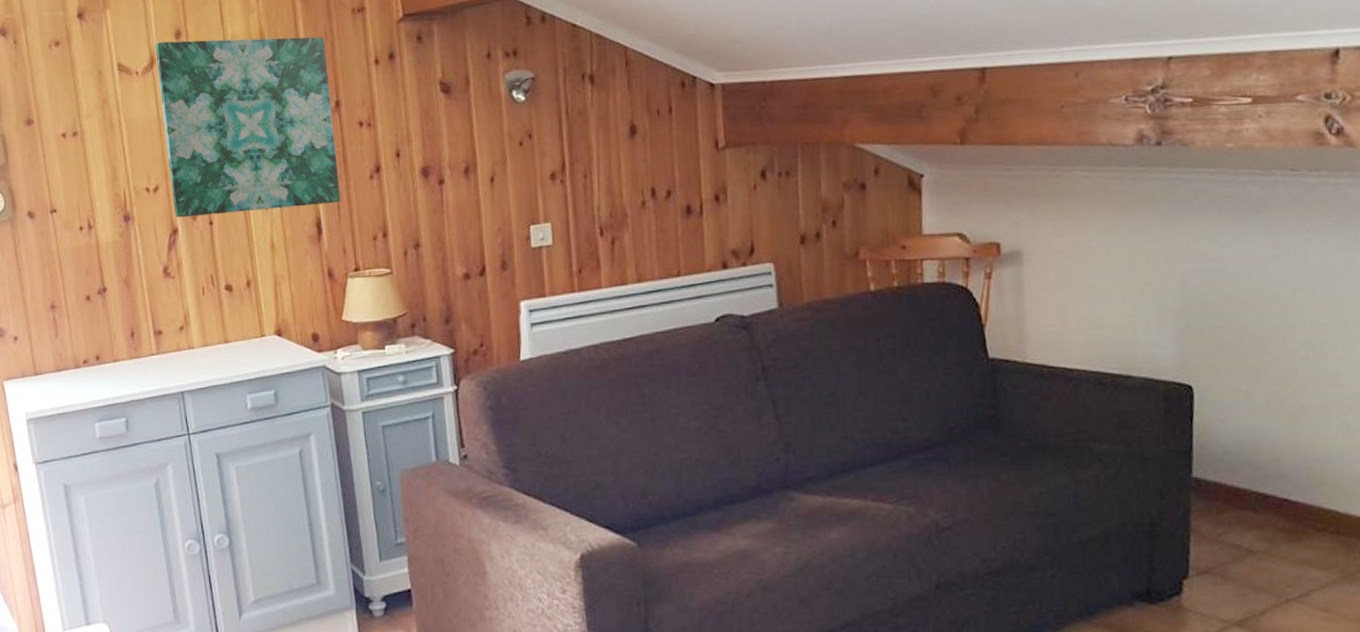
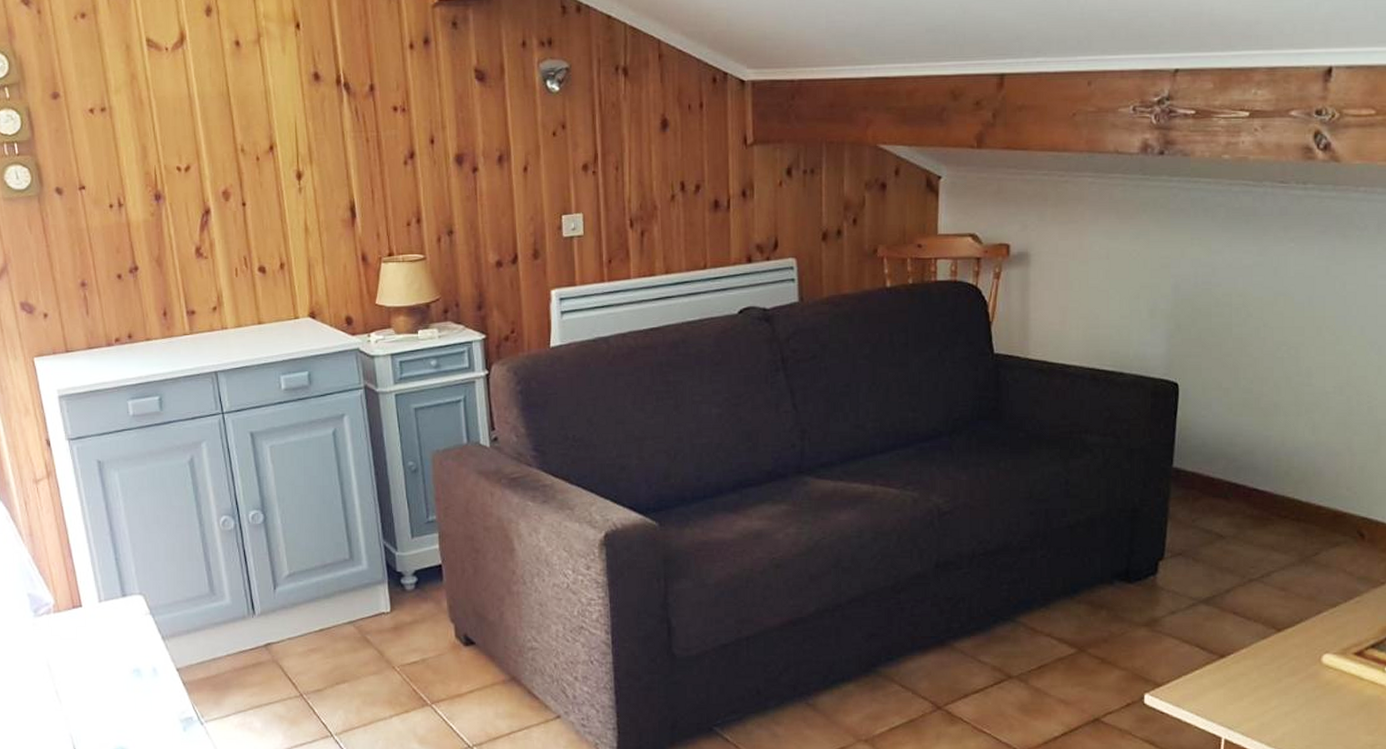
wall art: present [155,37,340,218] -> none [185,17,374,198]

